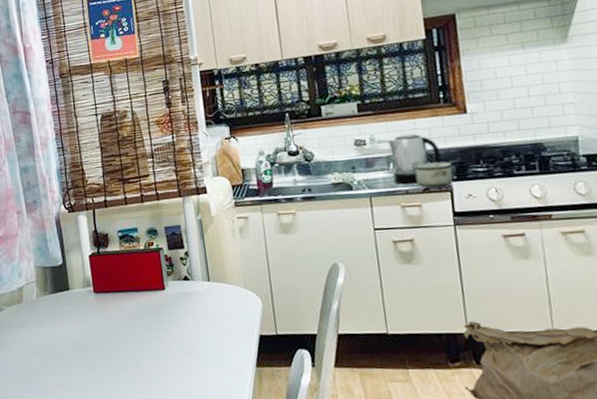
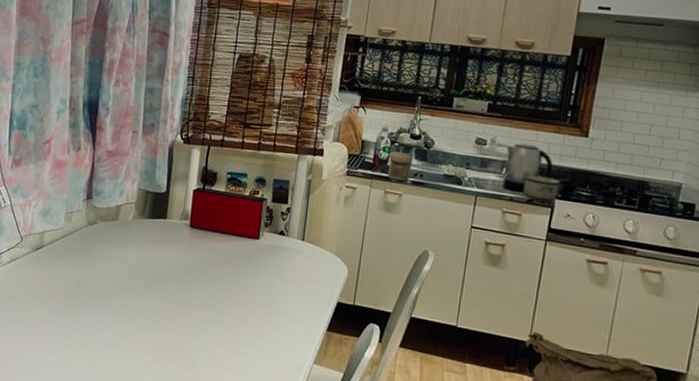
jar: none [272,171,298,201] -> present [387,151,413,182]

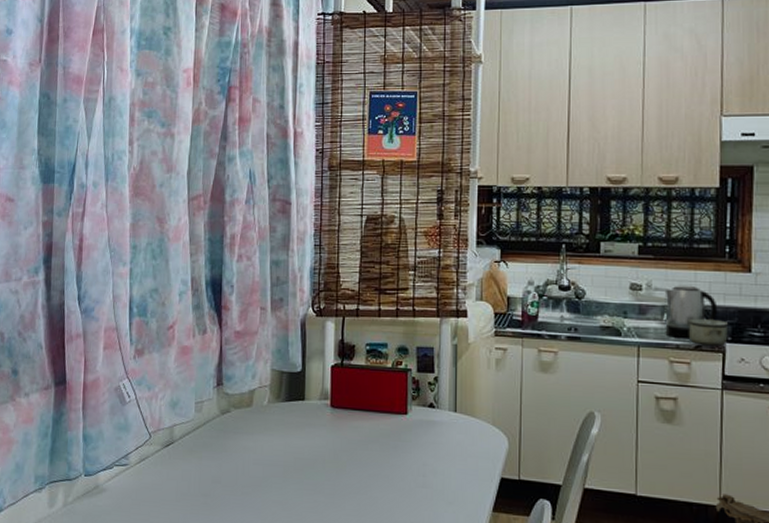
jar: present [387,151,413,182] -> none [539,305,564,337]

